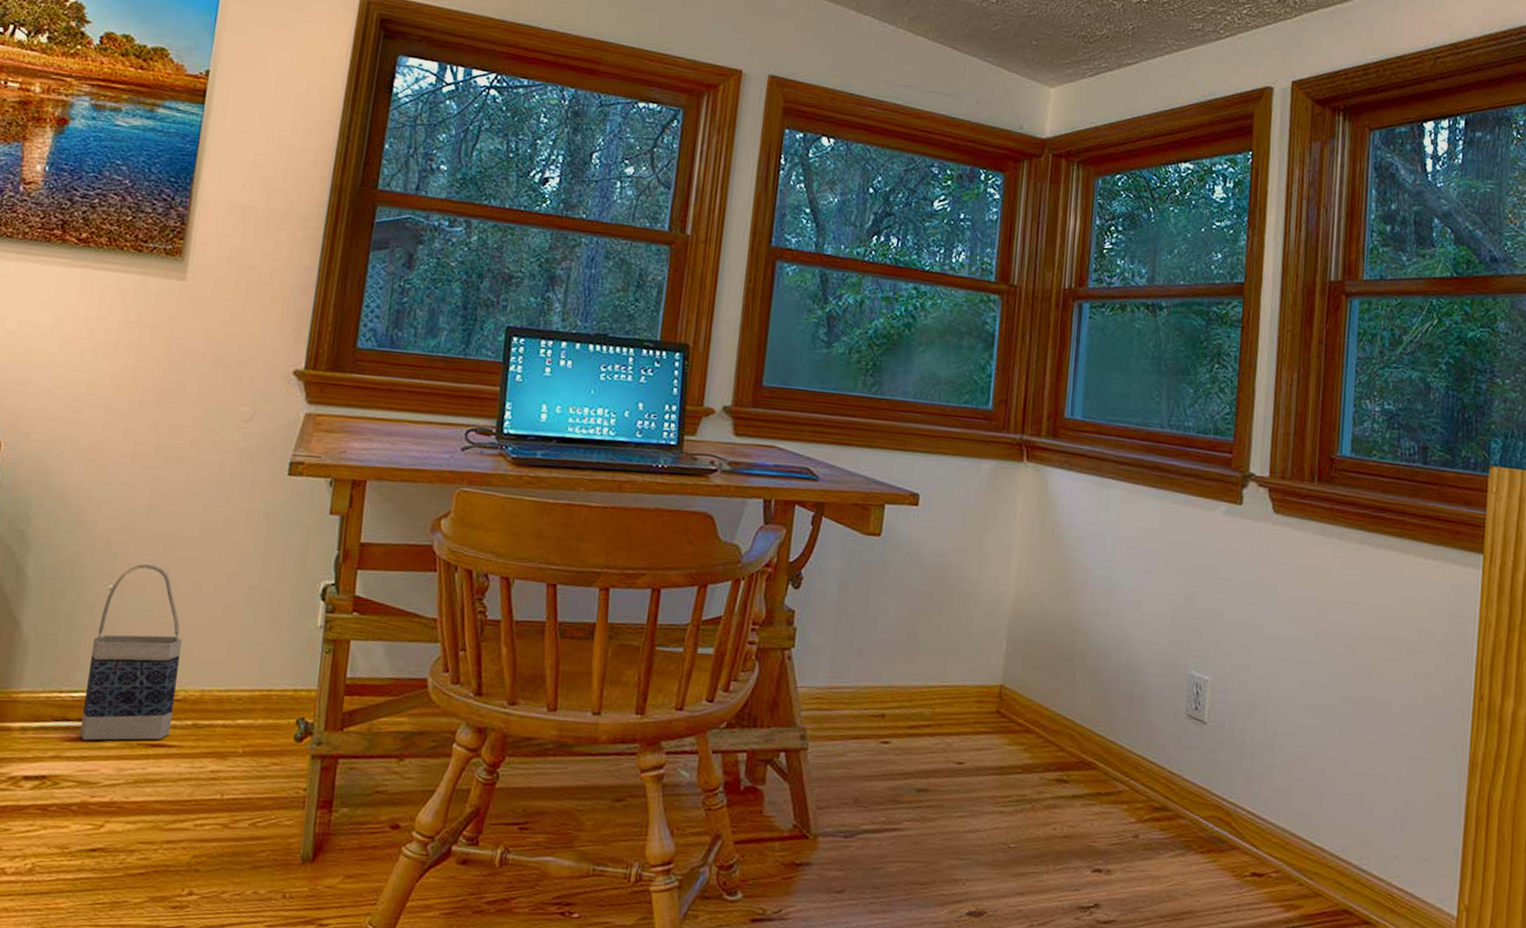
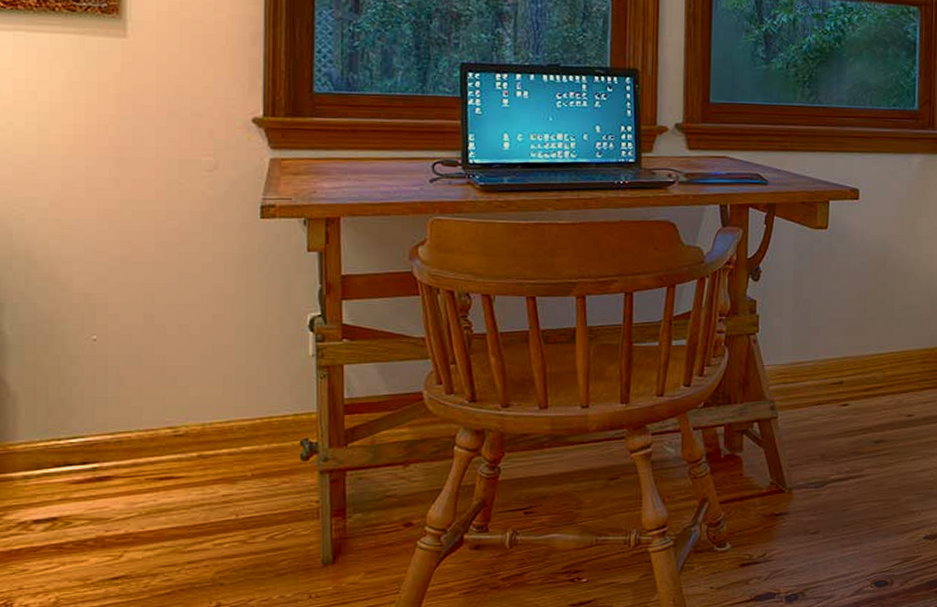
bag: present [80,564,182,741] -> none [84,314,177,481]

